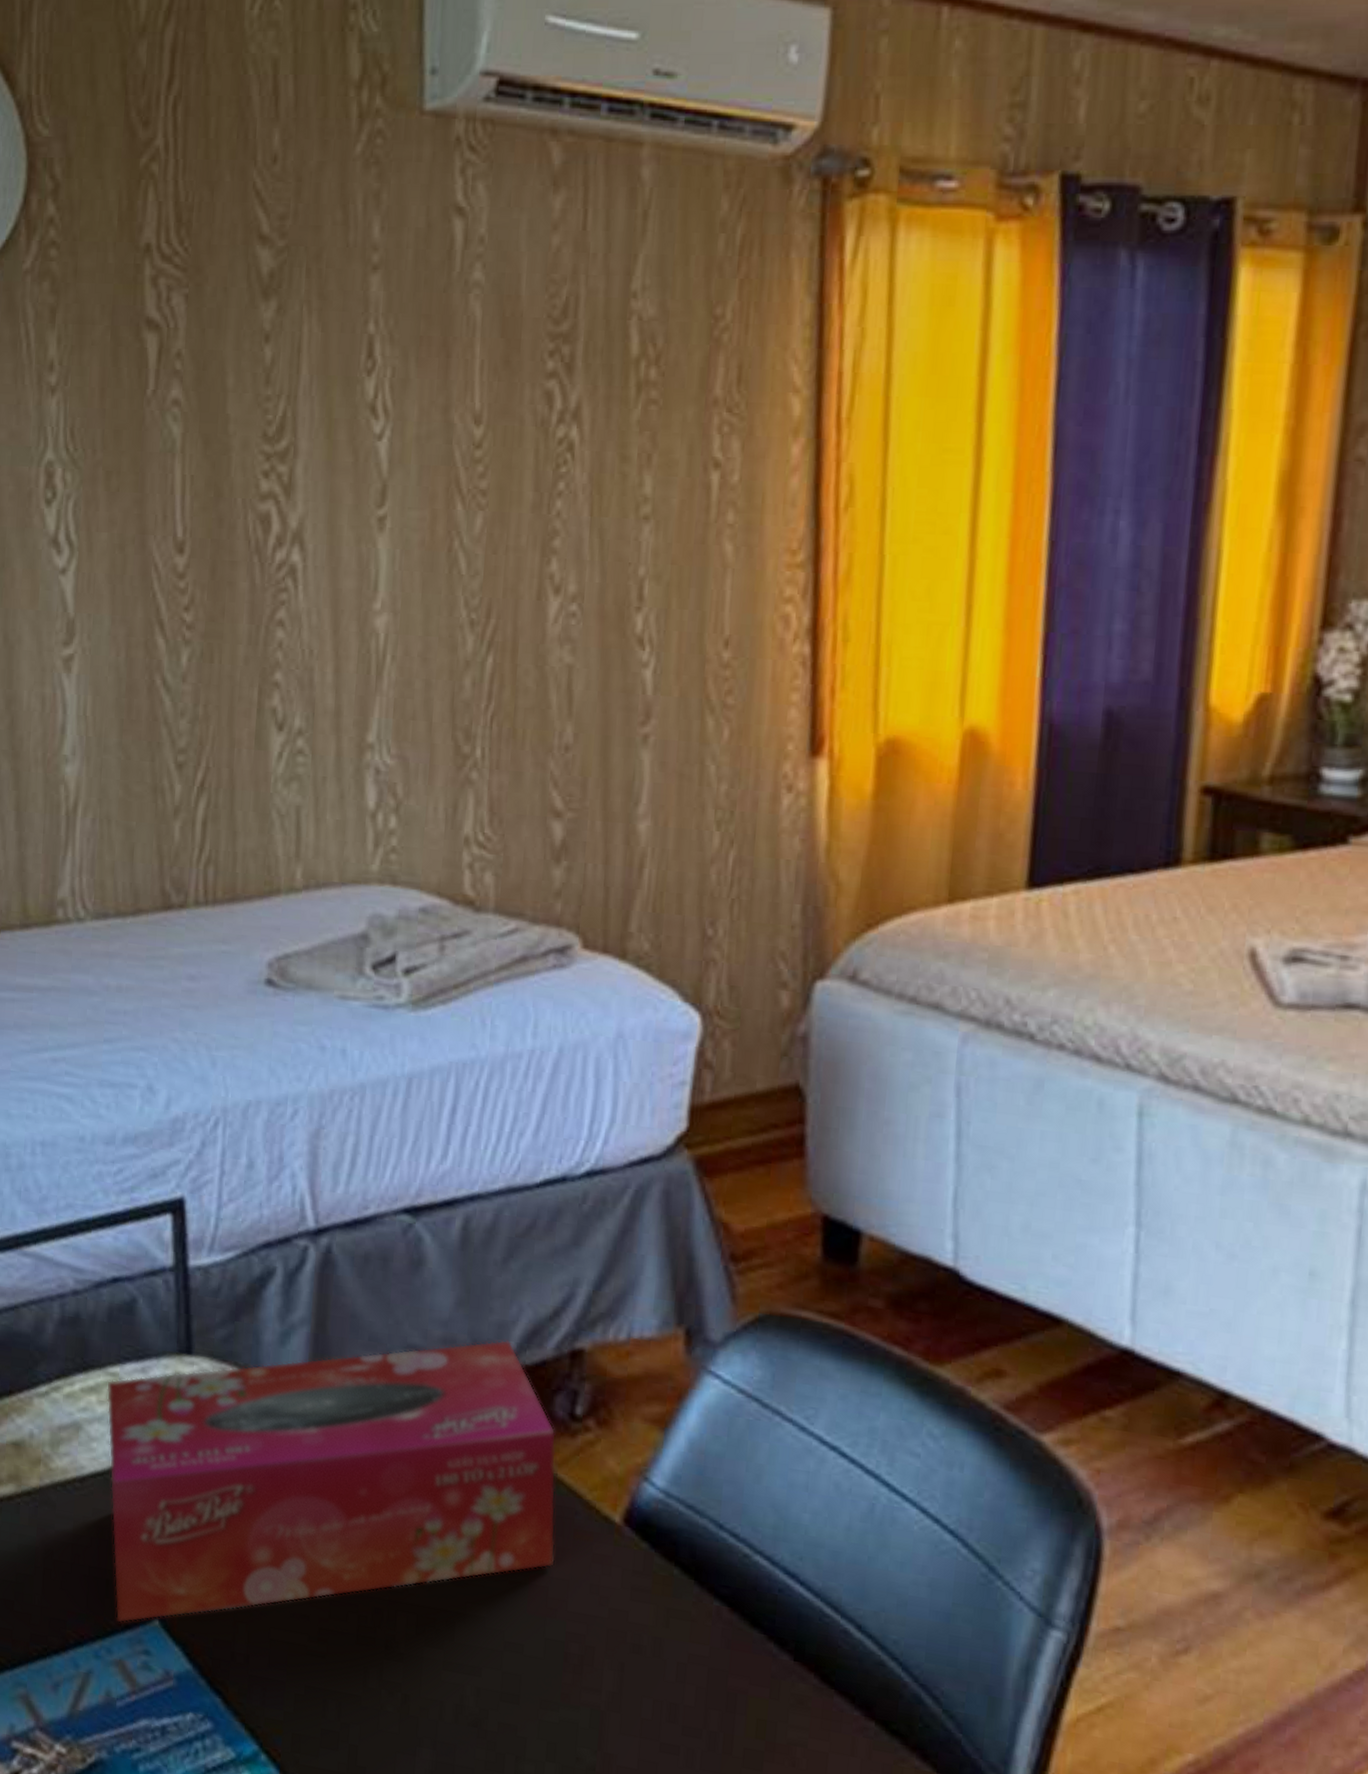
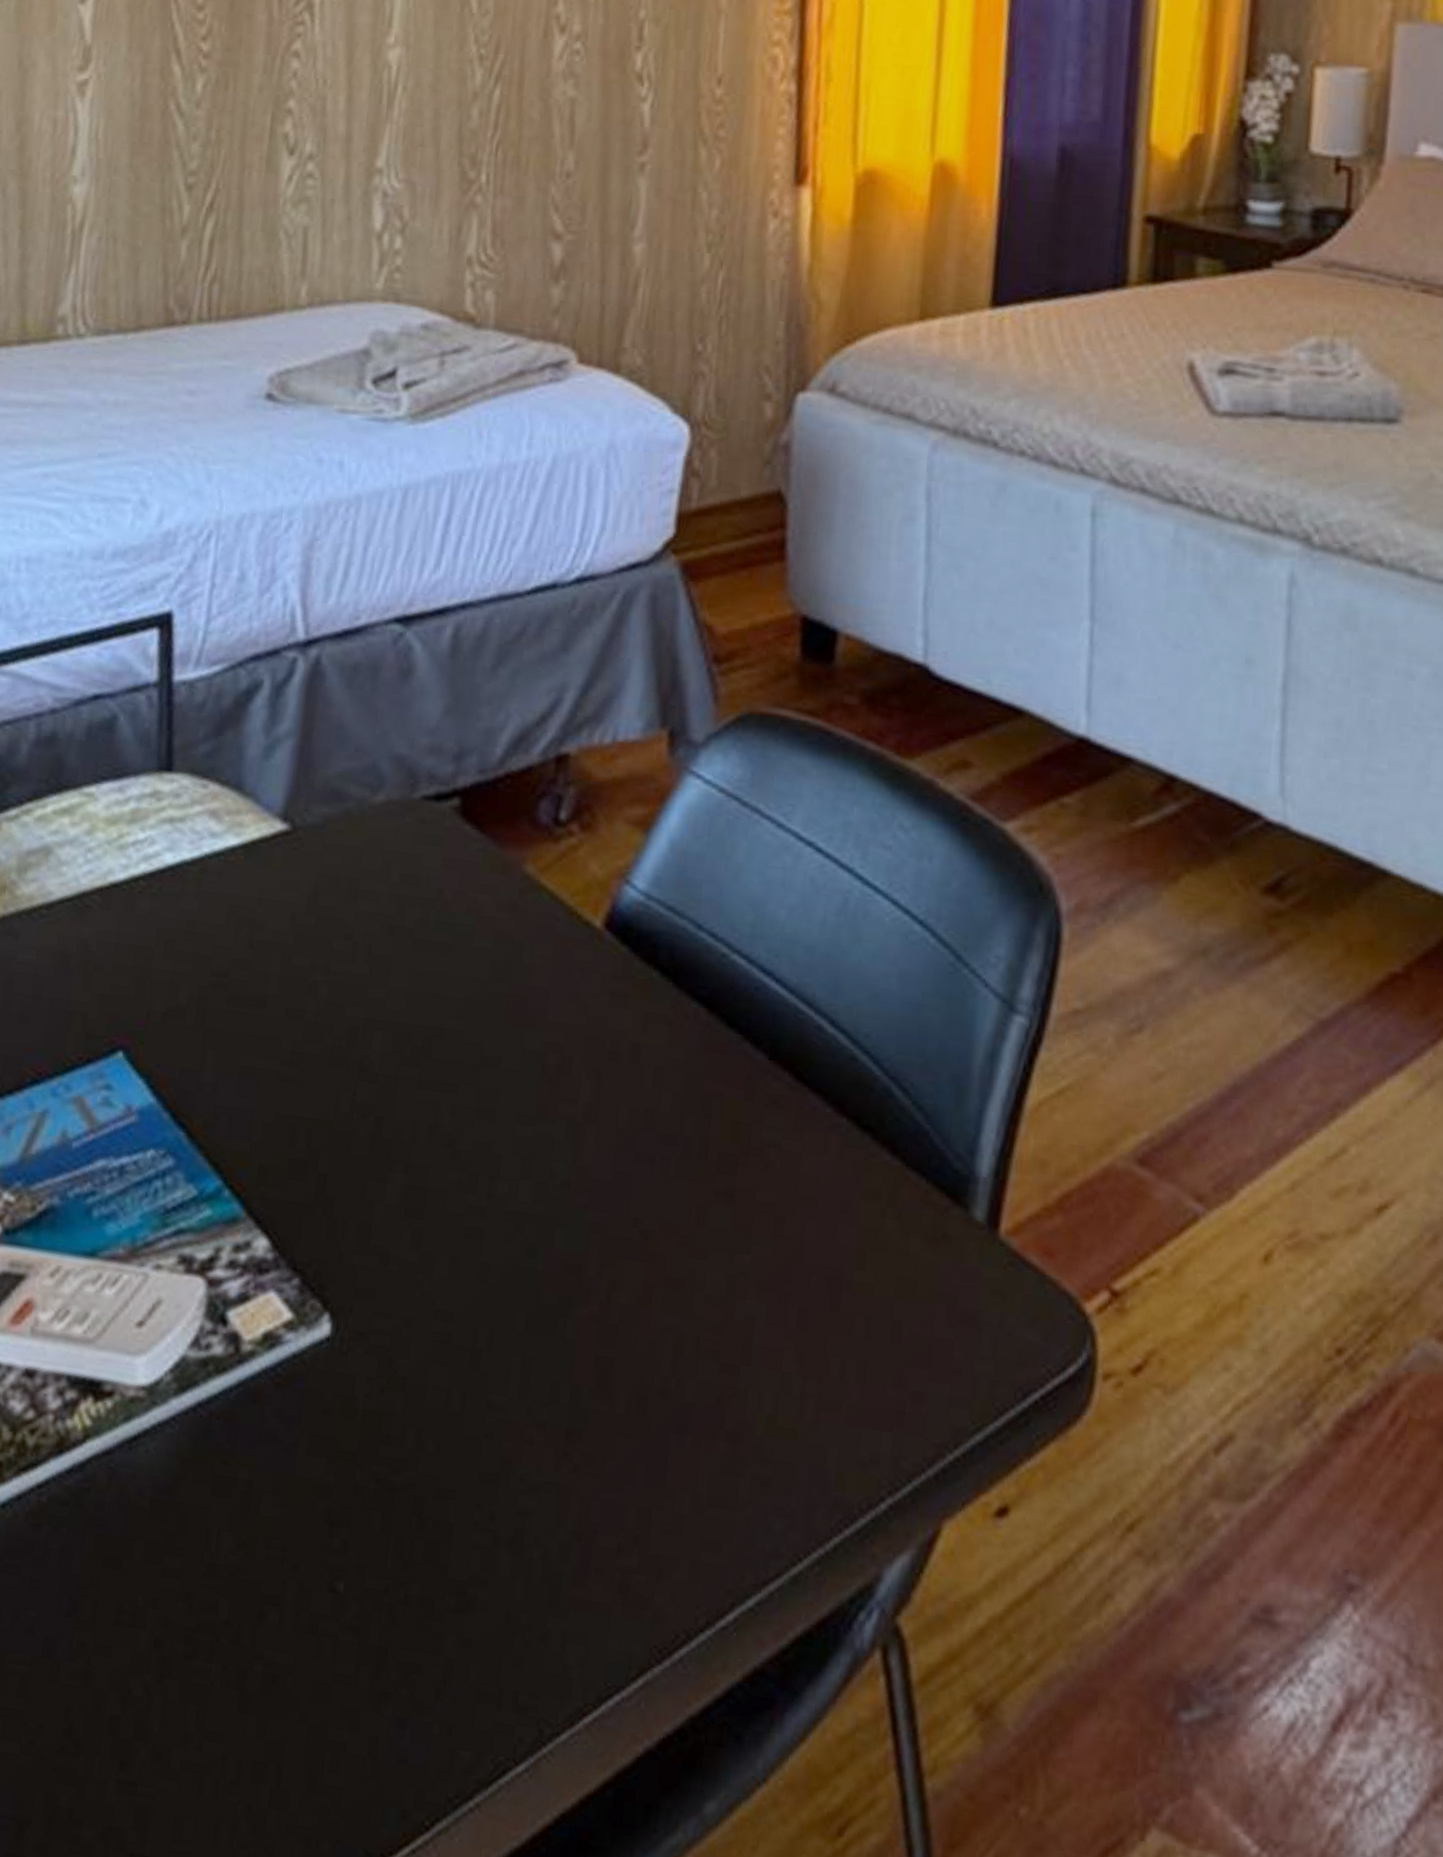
tissue box: present [106,1339,556,1623] -> none [76,746,540,1057]

